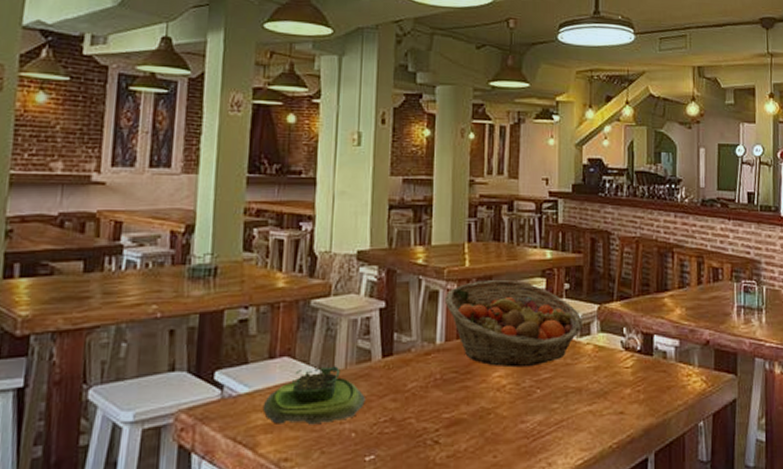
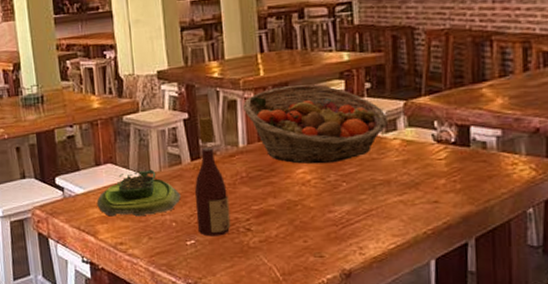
wine bottle: none [379,307,419,451] -> present [194,116,231,237]

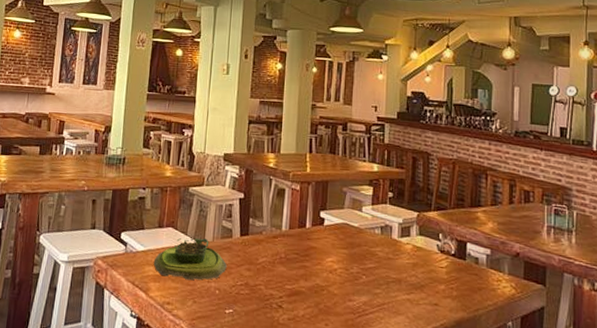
wine bottle: present [194,116,231,237] -> none [236,199,268,309]
fruit basket: present [242,84,388,164] -> none [289,184,403,257]

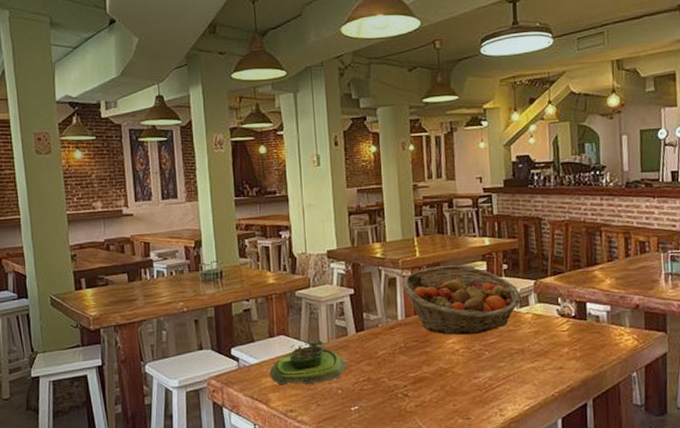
fruit basket: none [289,184,403,257] -> present [401,265,522,336]

